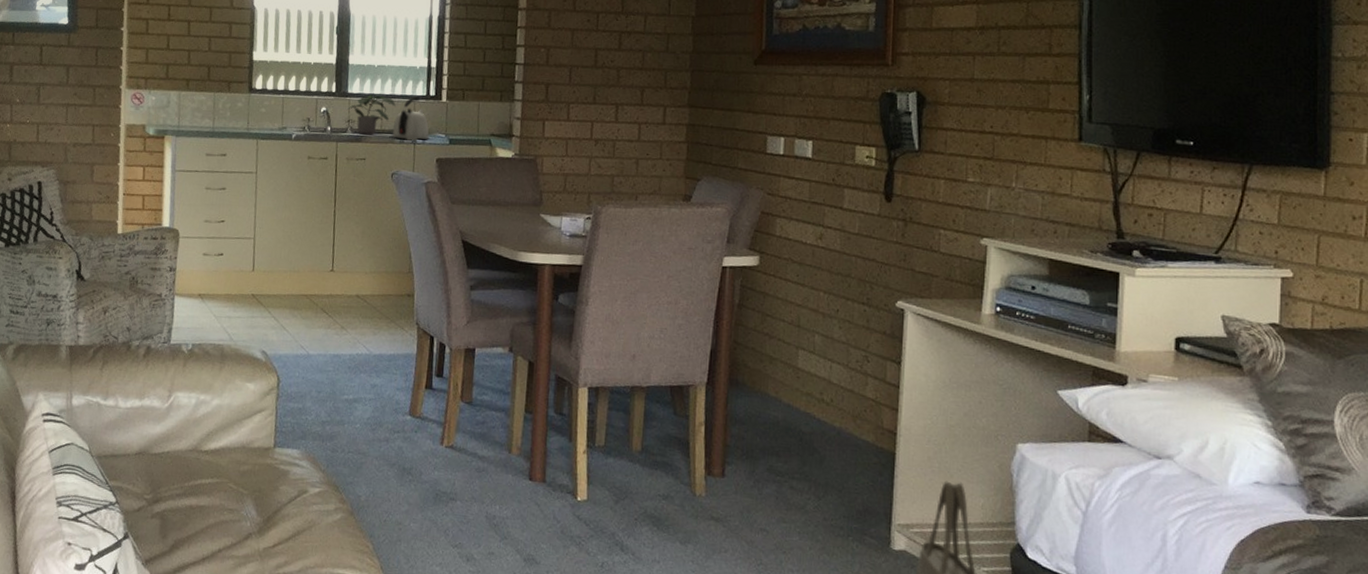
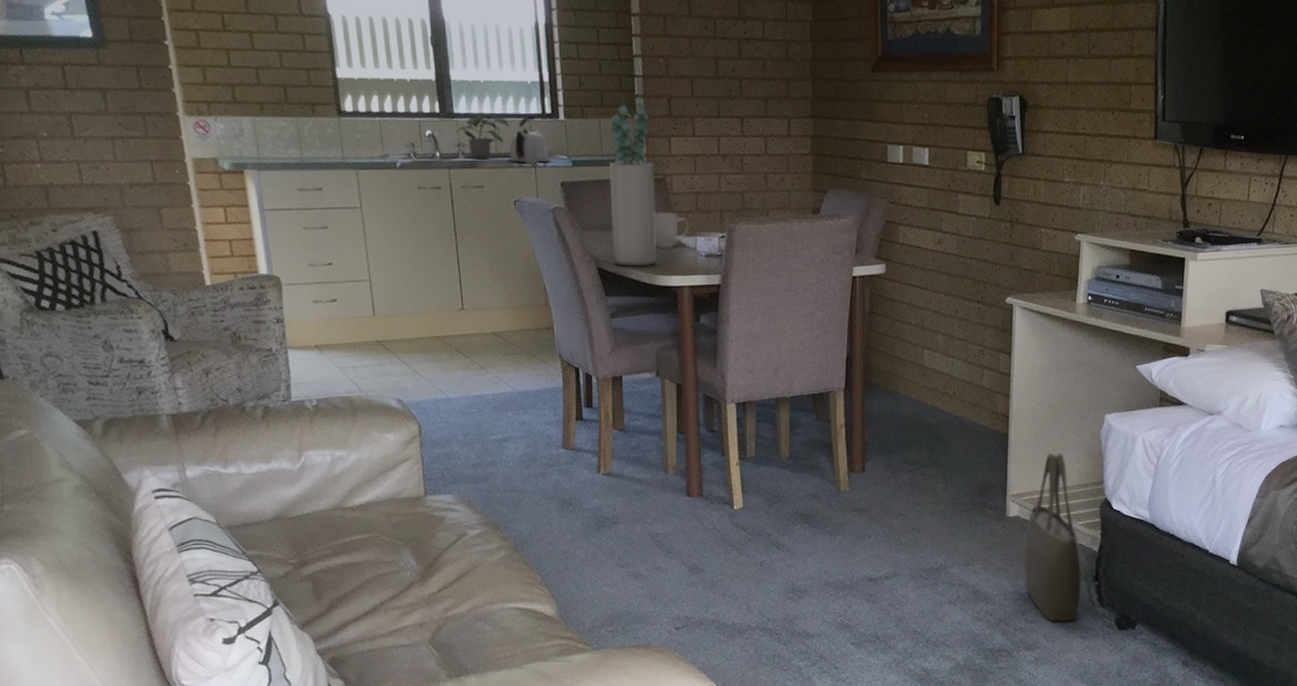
vase: none [479,74,527,243] -> present [608,87,656,267]
mug: none [520,190,556,227] -> present [654,212,689,249]

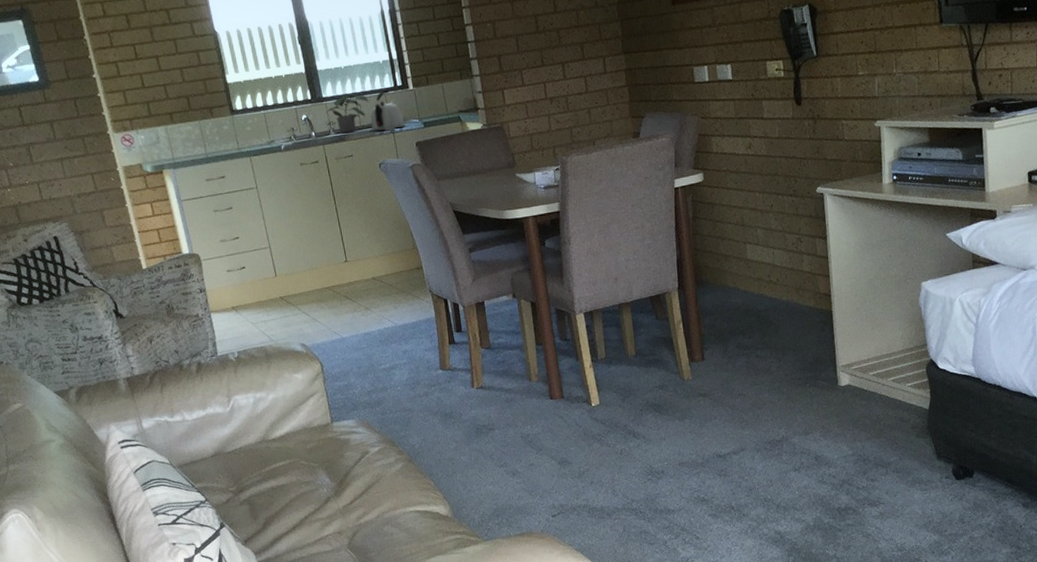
vase: present [608,87,656,267] -> none [452,51,503,207]
mug: present [654,212,689,249] -> none [497,154,528,188]
shopping bag: present [1023,453,1082,623] -> none [858,322,917,478]

